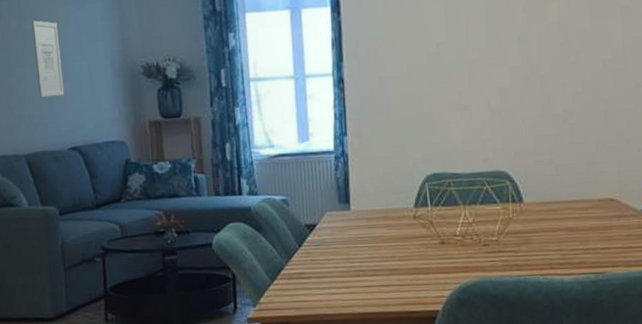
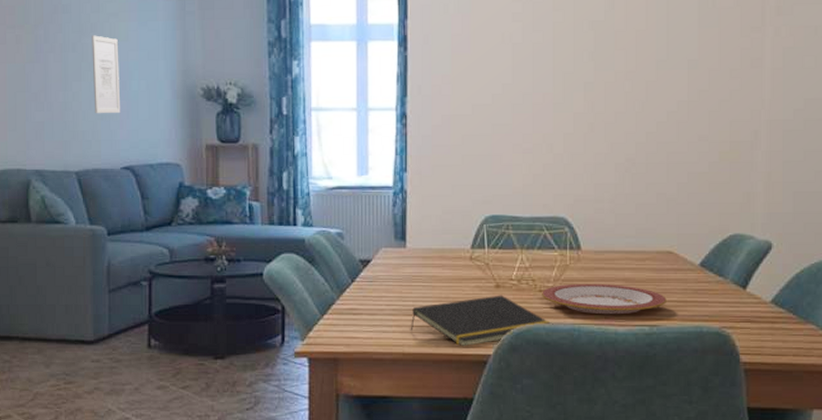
notepad: none [358,251,499,303] -> present [410,295,553,346]
plate: none [486,234,611,265] -> present [542,283,667,315]

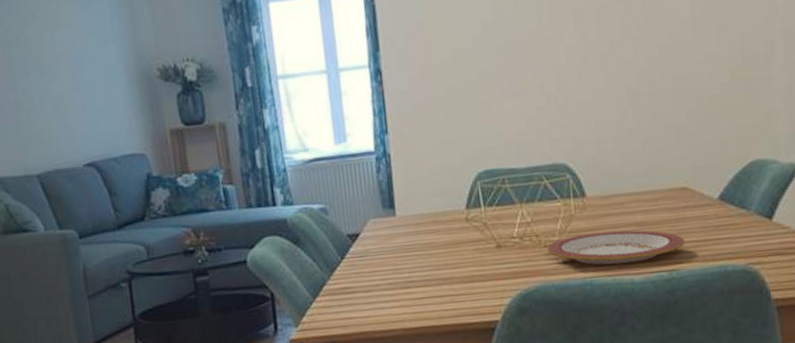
wall art: present [92,35,121,114] -> none [34,24,76,110]
notepad: present [410,295,553,346] -> none [409,255,563,315]

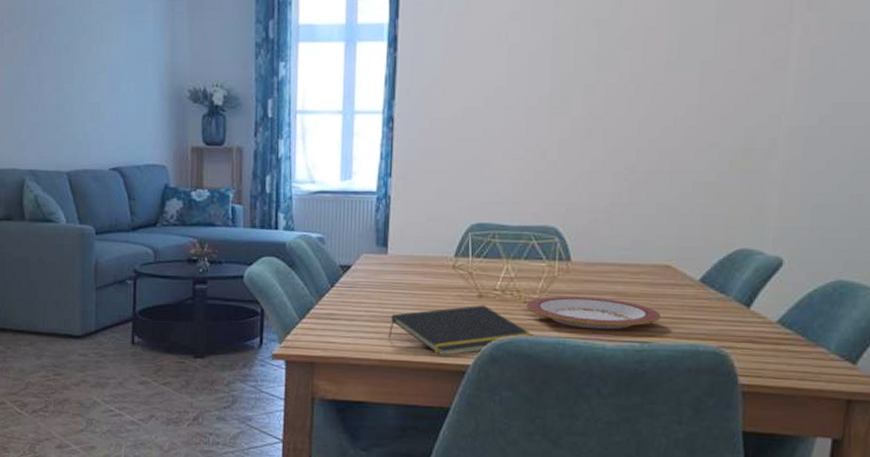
notepad: none [409,255,563,315] -> present [388,305,537,355]

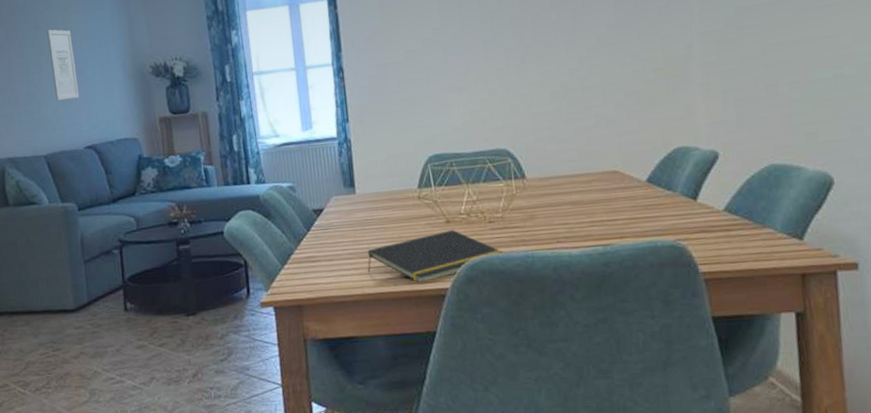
wall art: none [84,37,110,116] -> present [47,29,79,101]
plate: present [526,296,661,330] -> none [492,208,617,239]

